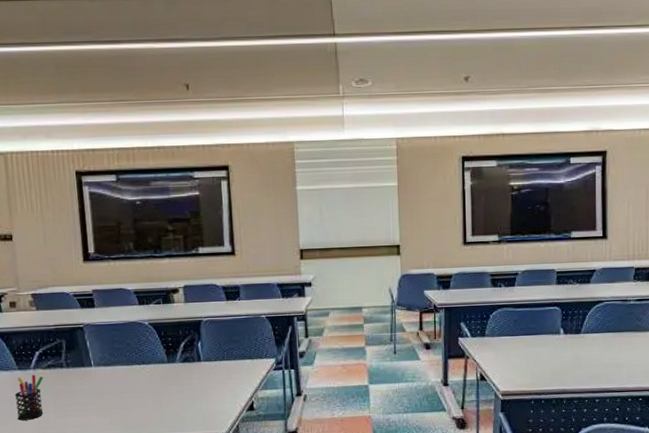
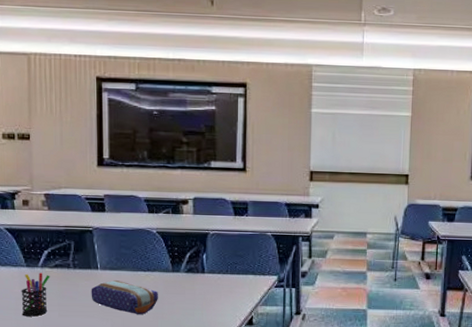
pencil case: none [86,376,156,410] -> present [91,280,158,315]

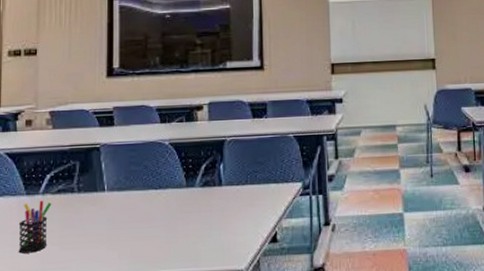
pencil case: present [91,280,158,315] -> none [96,202,171,242]

